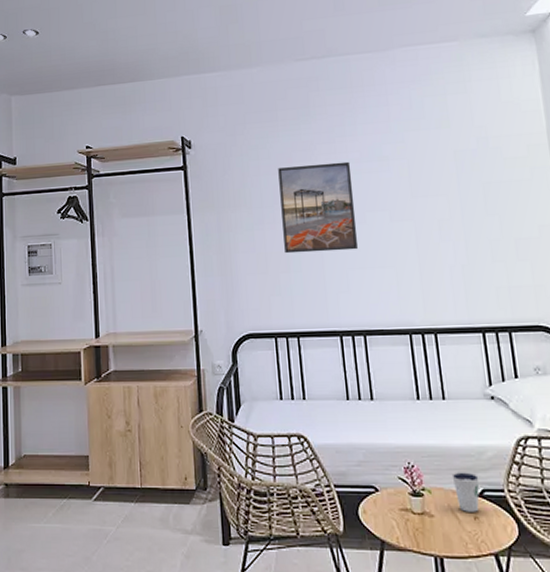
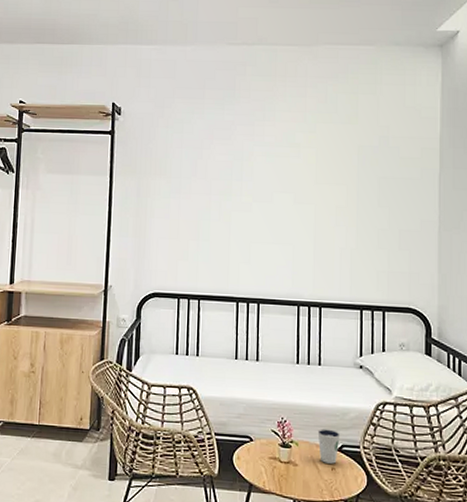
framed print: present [278,161,359,254] -> none [196,143,266,226]

